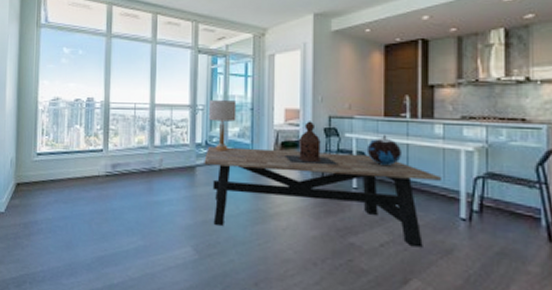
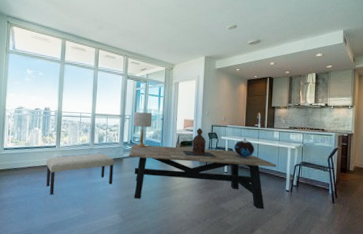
bench: none [91,160,184,217] -> present [46,153,115,195]

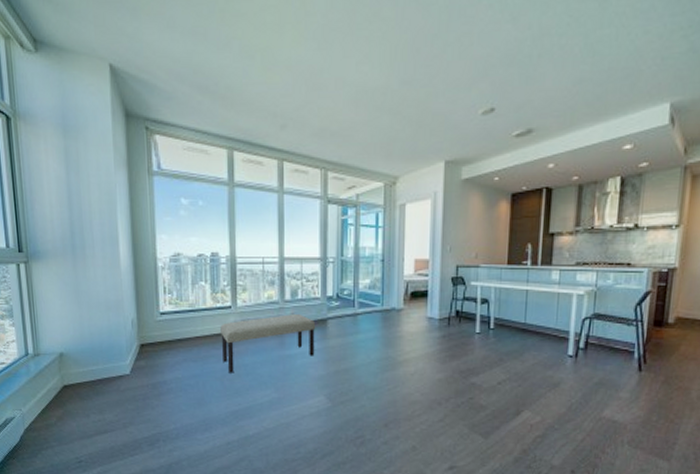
dining table: present [129,144,276,209] -> none [335,299,555,383]
lamp: present [133,112,153,148] -> none [340,252,368,303]
lantern: present [183,128,217,158] -> none [414,271,464,313]
decorative globe: present [234,137,254,157] -> none [490,282,521,310]

